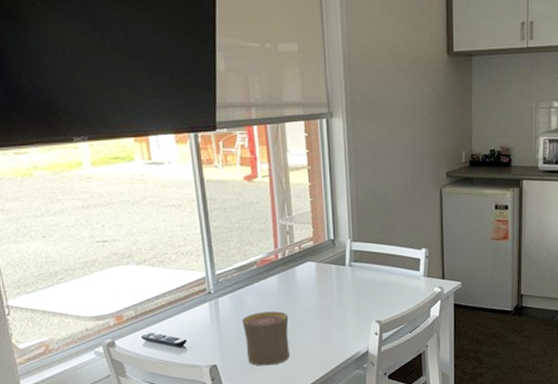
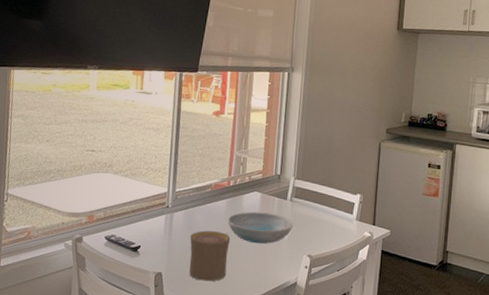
dish: none [281,282,357,318] -> present [227,211,294,244]

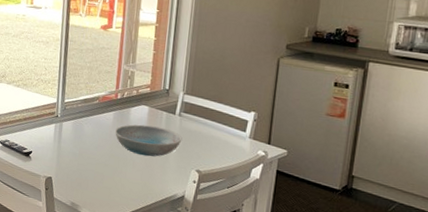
cup: present [189,230,231,282] -> none [77,140,118,189]

